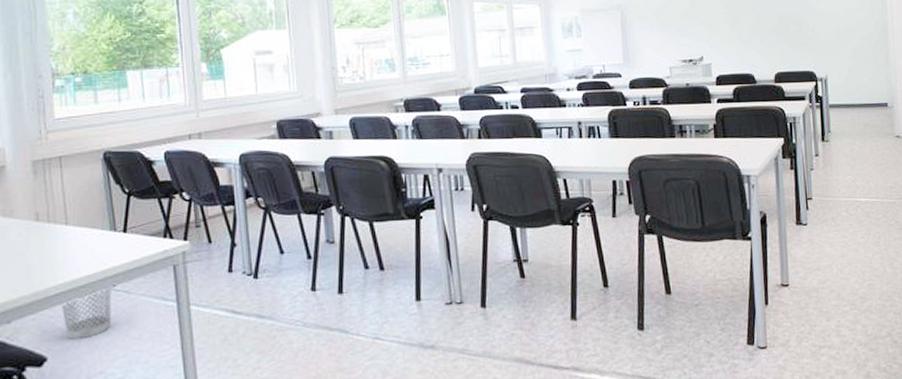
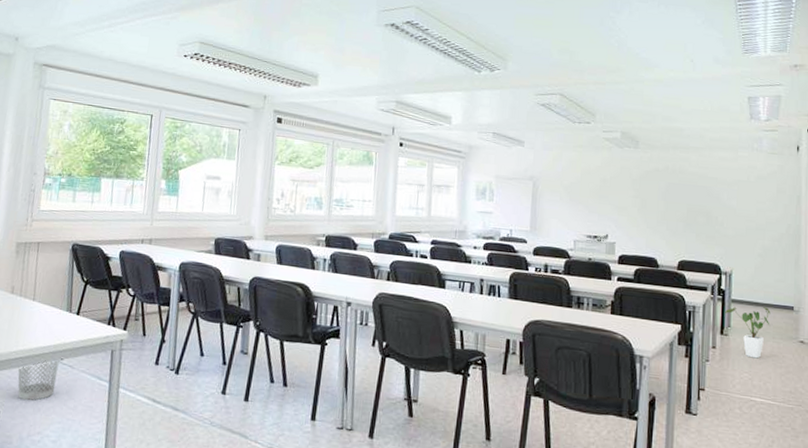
house plant: none [824,108,867,160] -> present [725,306,771,359]

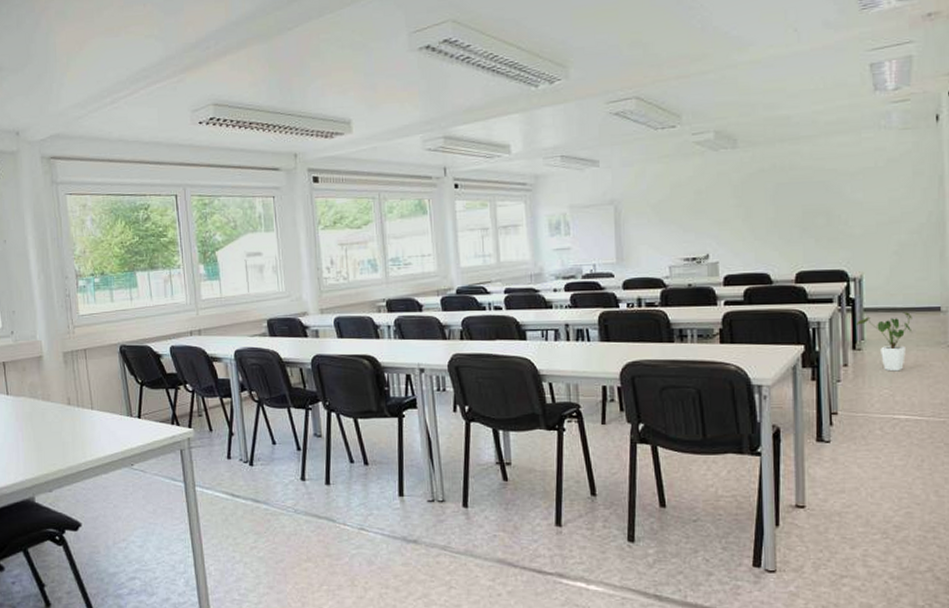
wastebasket: present [17,359,59,401] -> none [90,465,131,509]

